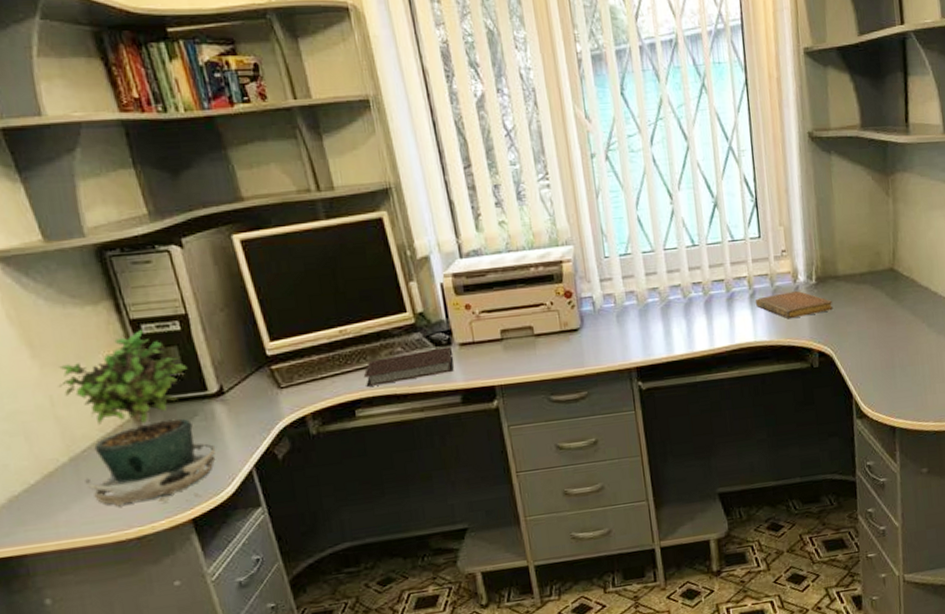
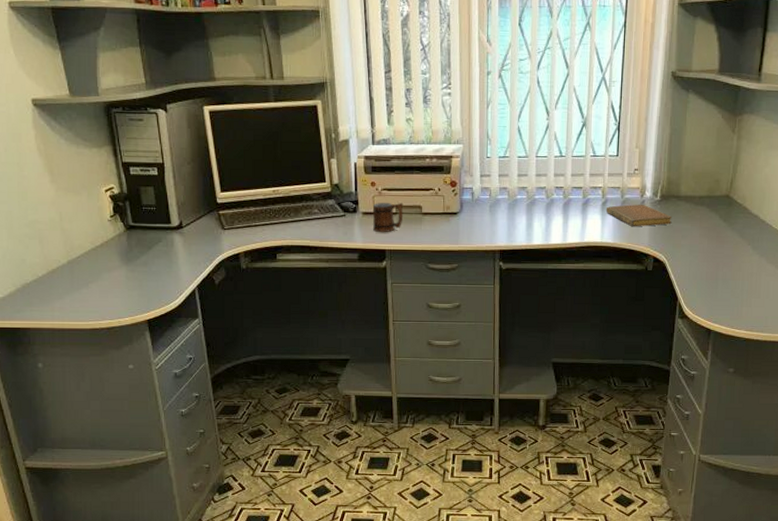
potted plant: present [58,328,216,507] -> none [67,170,171,307]
notebook: present [363,346,454,387] -> none [286,214,357,237]
mug: none [472,325,512,366] -> present [373,202,404,233]

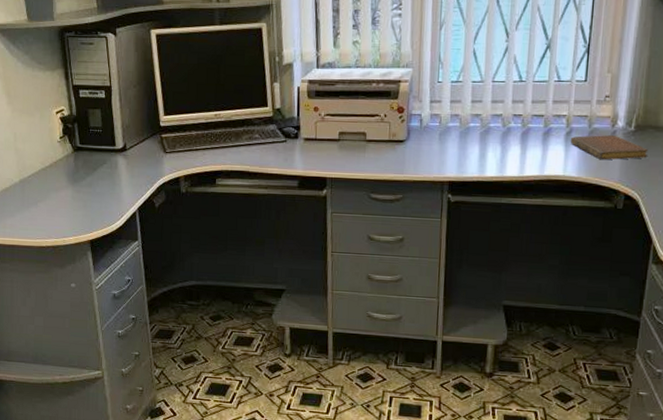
mug: present [373,202,404,233] -> none [314,128,347,160]

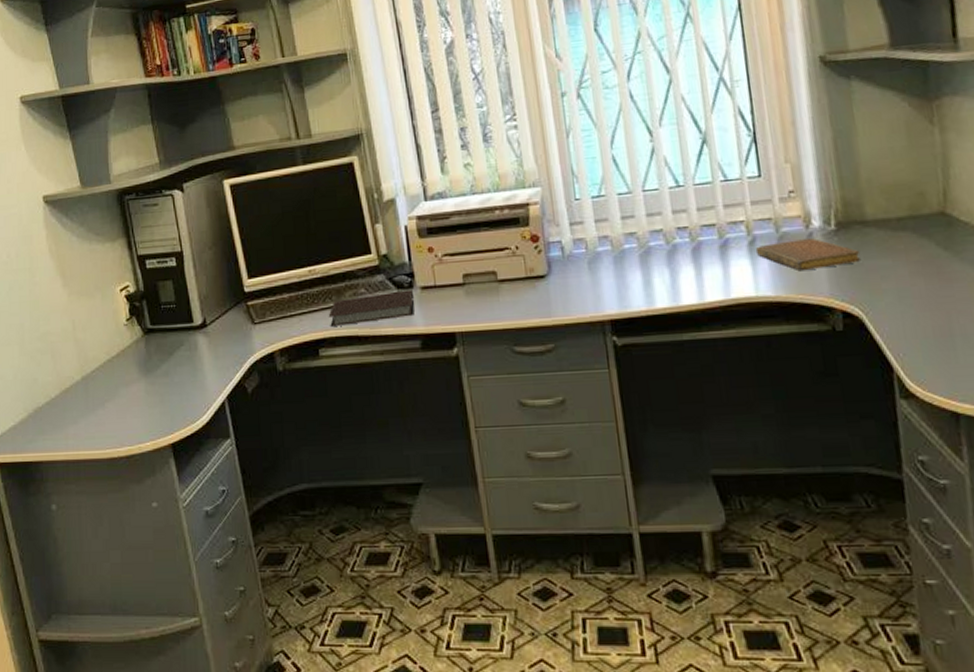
notebook: none [226,139,298,162] -> present [328,290,415,326]

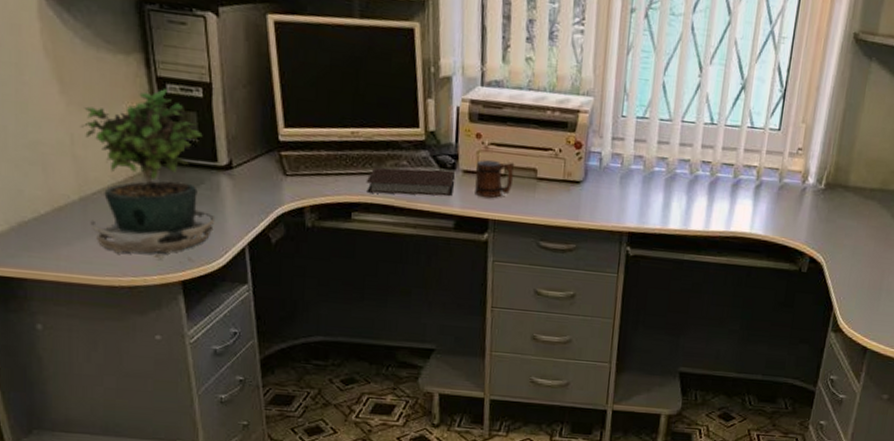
potted plant: none [80,264,196,427] -> present [80,88,216,265]
mug: none [434,269,474,311] -> present [475,160,515,199]
notebook: present [755,238,861,271] -> none [759,190,837,220]

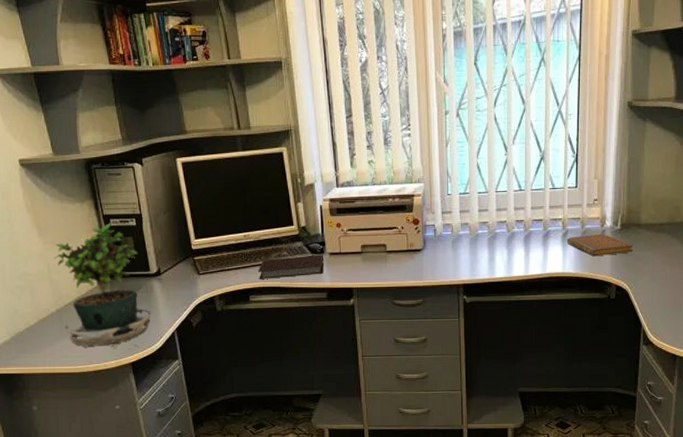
mug: present [475,160,515,199] -> none [340,241,369,272]
notebook: none [759,190,837,220] -> present [566,234,634,257]

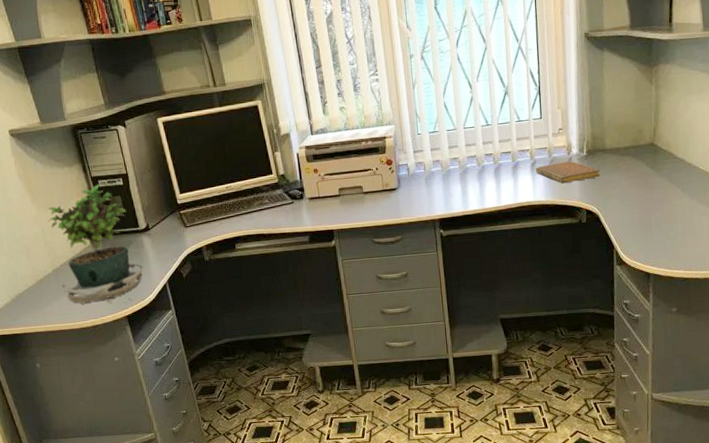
notebook: present [258,255,324,279] -> none [241,200,305,228]

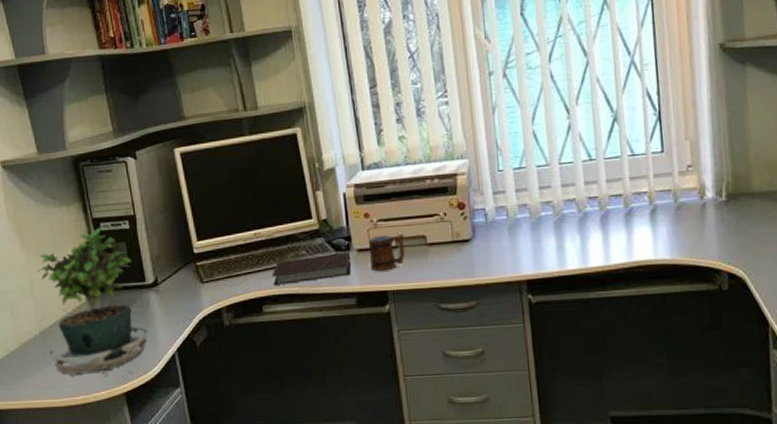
notebook: none [241,200,305,228] -> present [271,252,352,285]
mug: none [318,184,347,215] -> present [369,233,406,272]
notebook: present [535,161,600,184] -> none [655,208,746,237]

